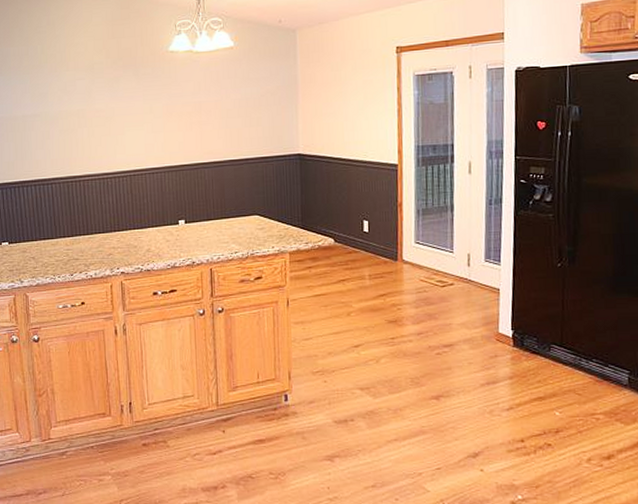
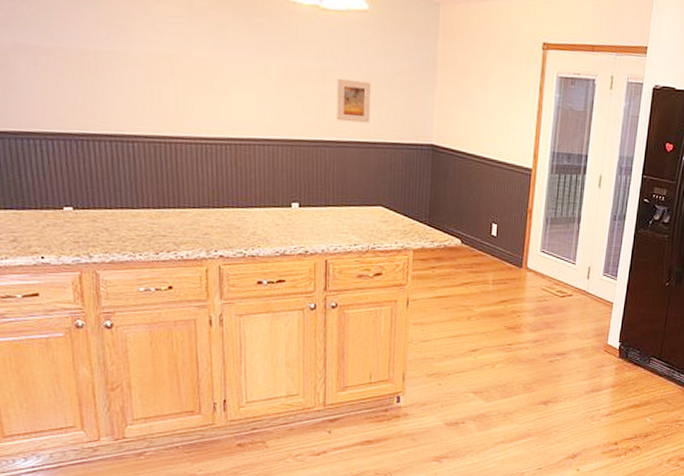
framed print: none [211,107,241,144] -> present [337,79,370,124]

